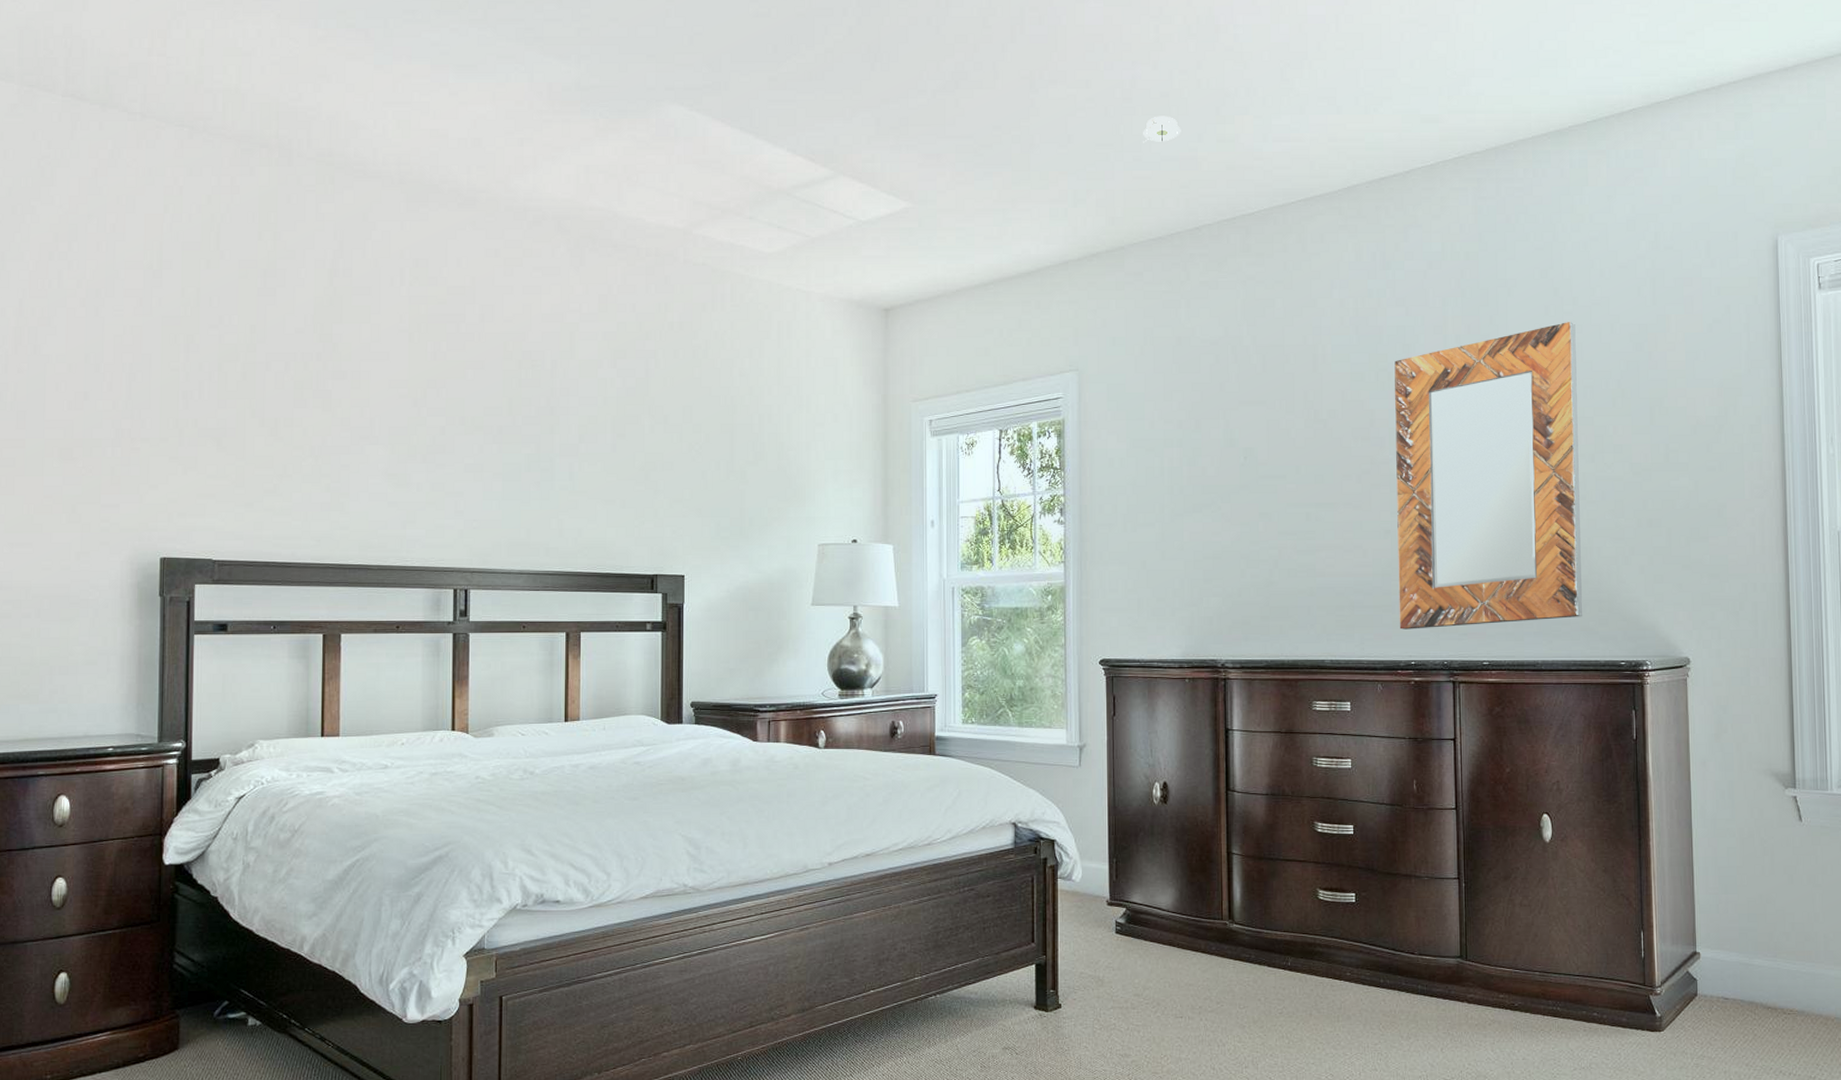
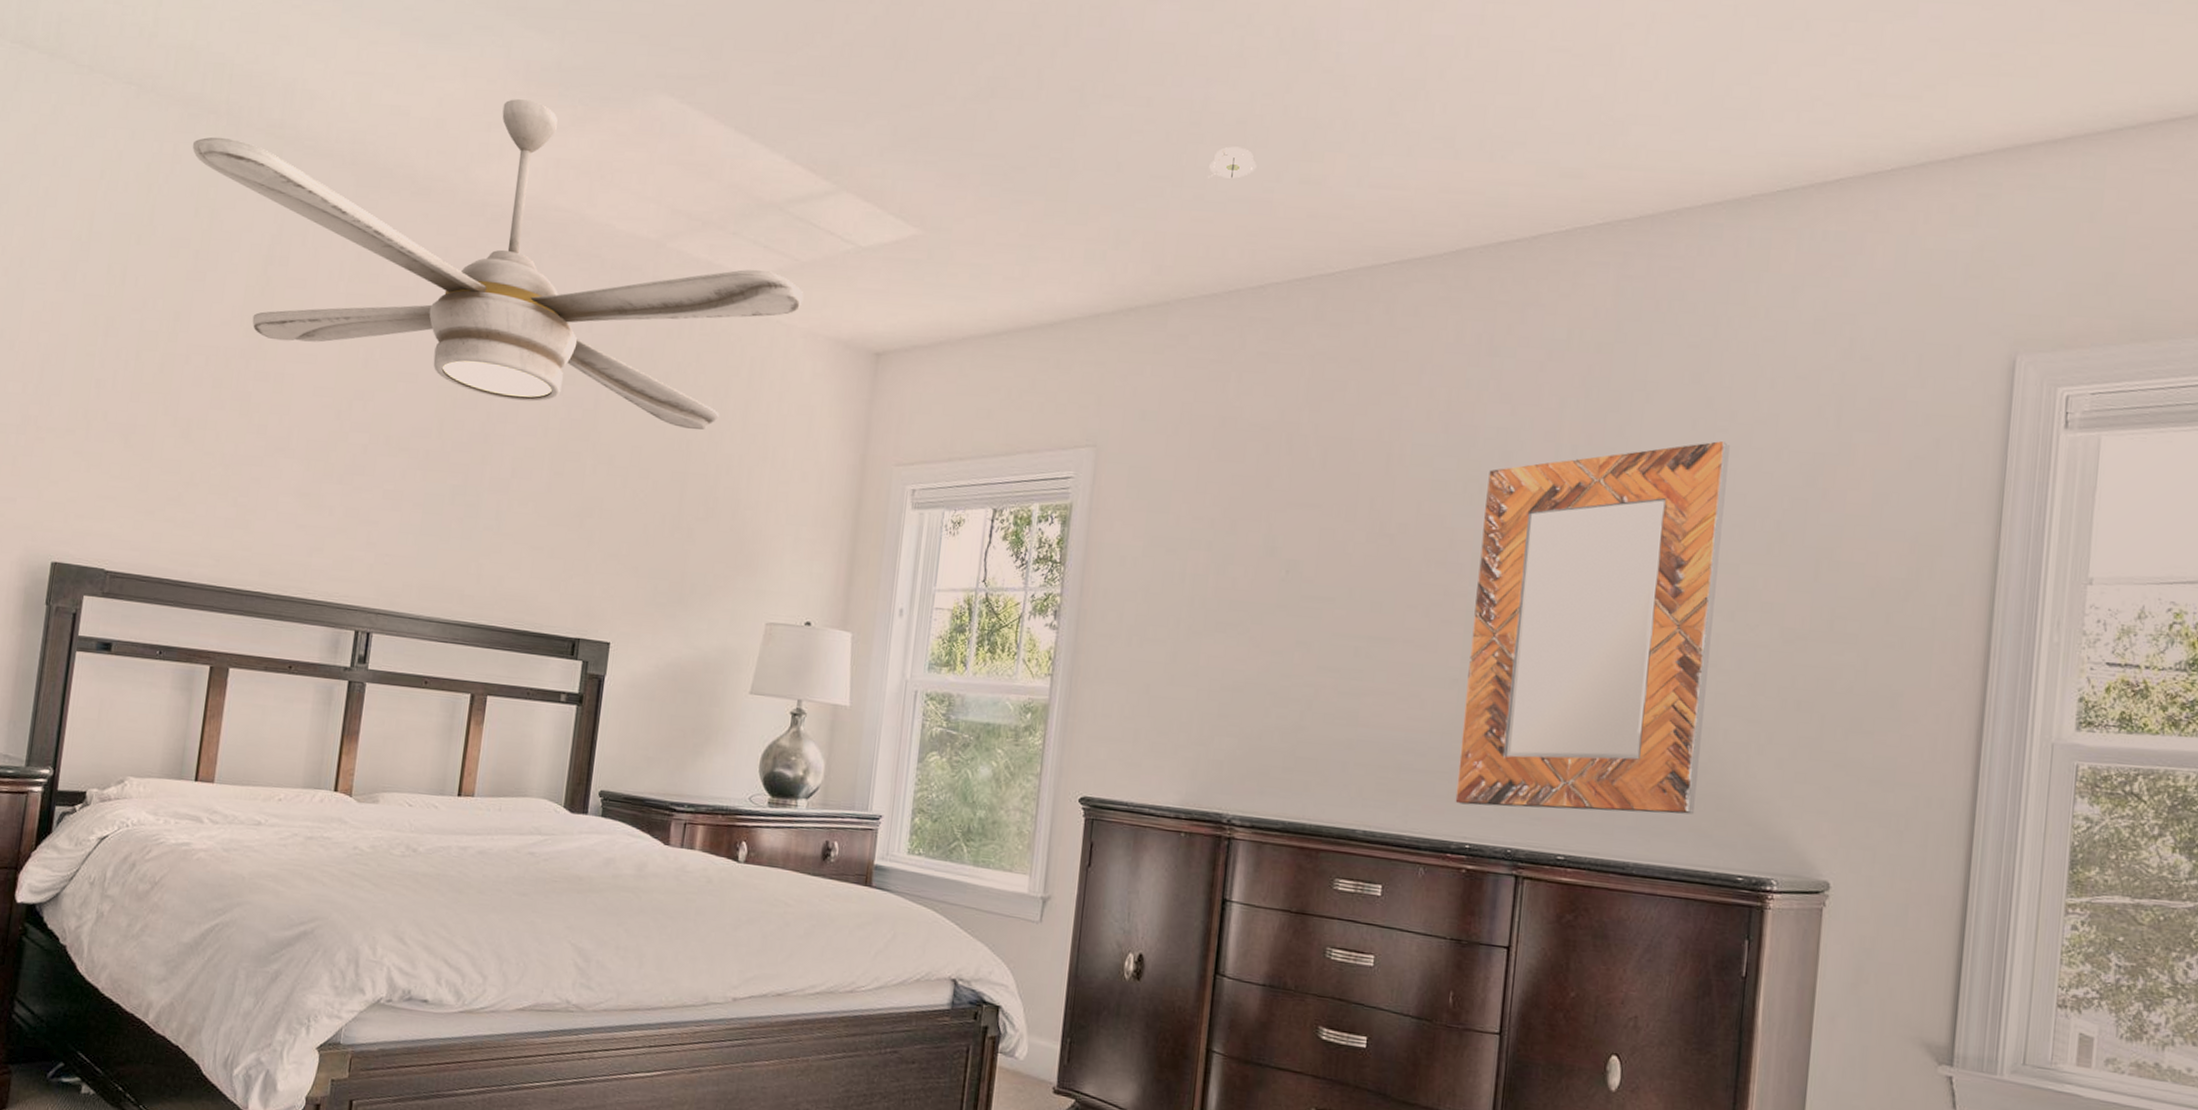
ceiling fan: none [248,117,817,387] -> present [192,99,804,430]

